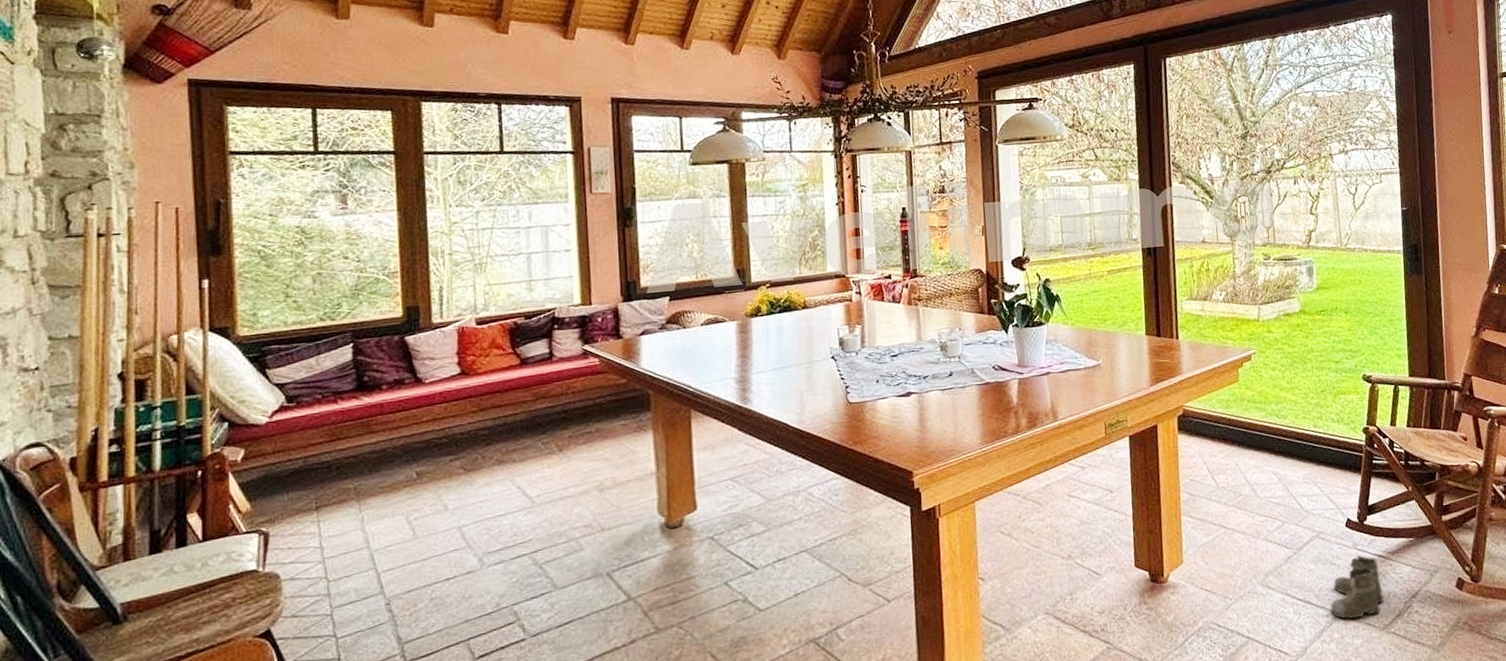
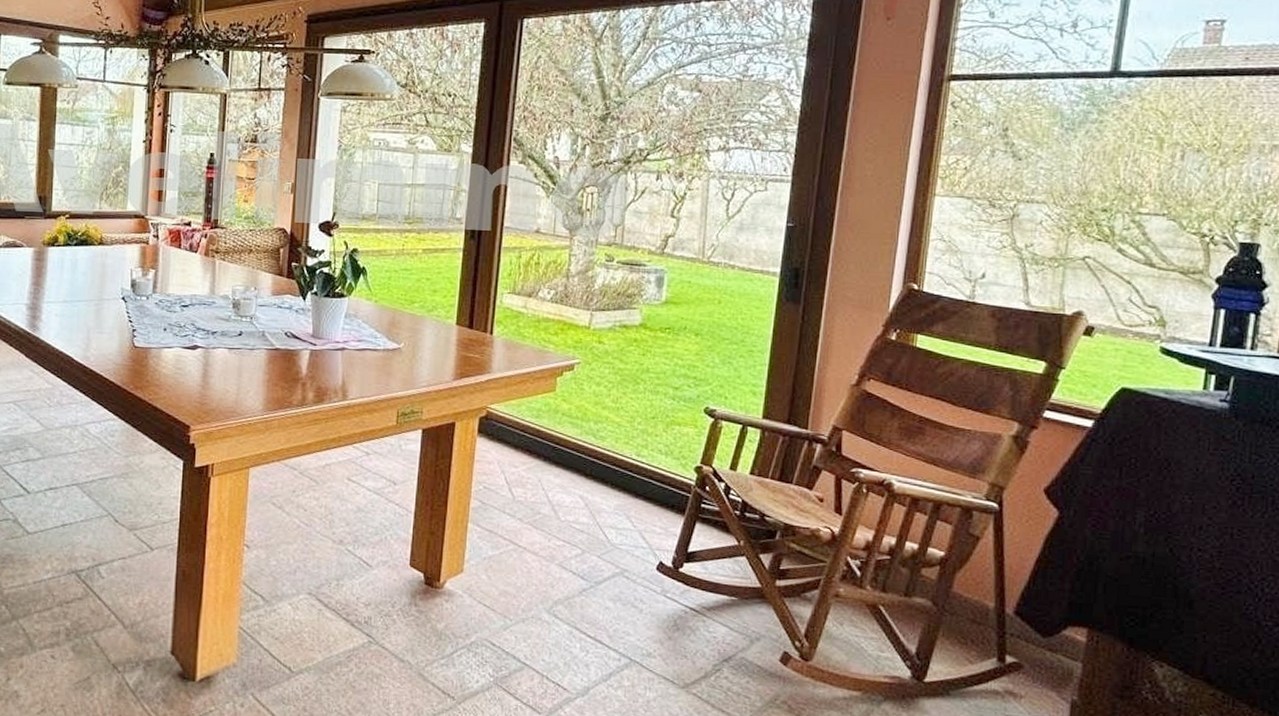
boots: present [1330,554,1384,623] -> none [622,602,690,677]

